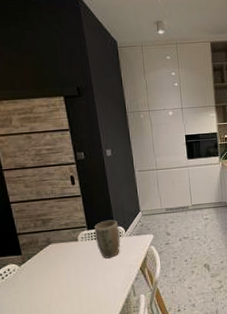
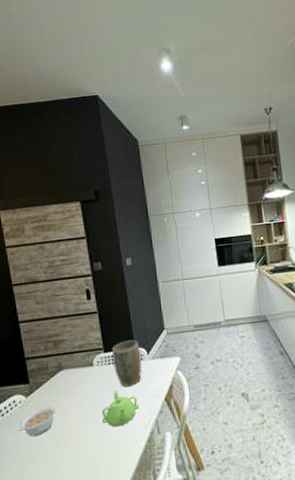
legume: none [13,274,46,298] -> present [18,406,56,437]
teapot: none [85,260,118,291] -> present [101,390,139,427]

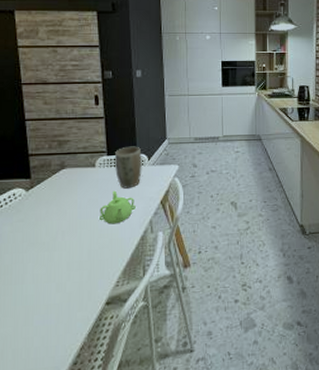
legume: present [18,406,56,437] -> none [16,202,55,228]

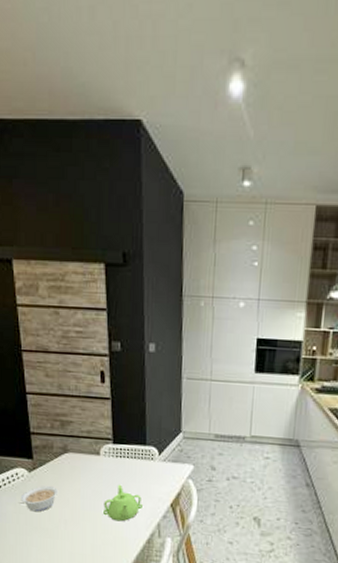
legume: none [16,202,55,228] -> present [19,486,57,512]
plant pot: present [114,146,143,189] -> none [120,436,153,485]

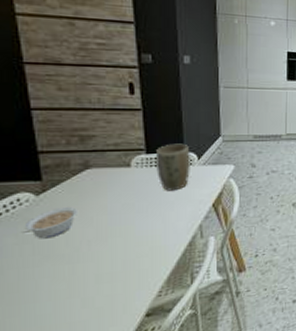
teapot: present [102,484,143,522] -> none [135,193,182,231]
plant pot: none [120,436,153,485] -> present [155,143,192,191]

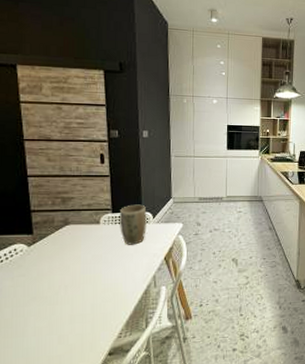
legume: present [22,207,77,239] -> none [17,257,58,283]

